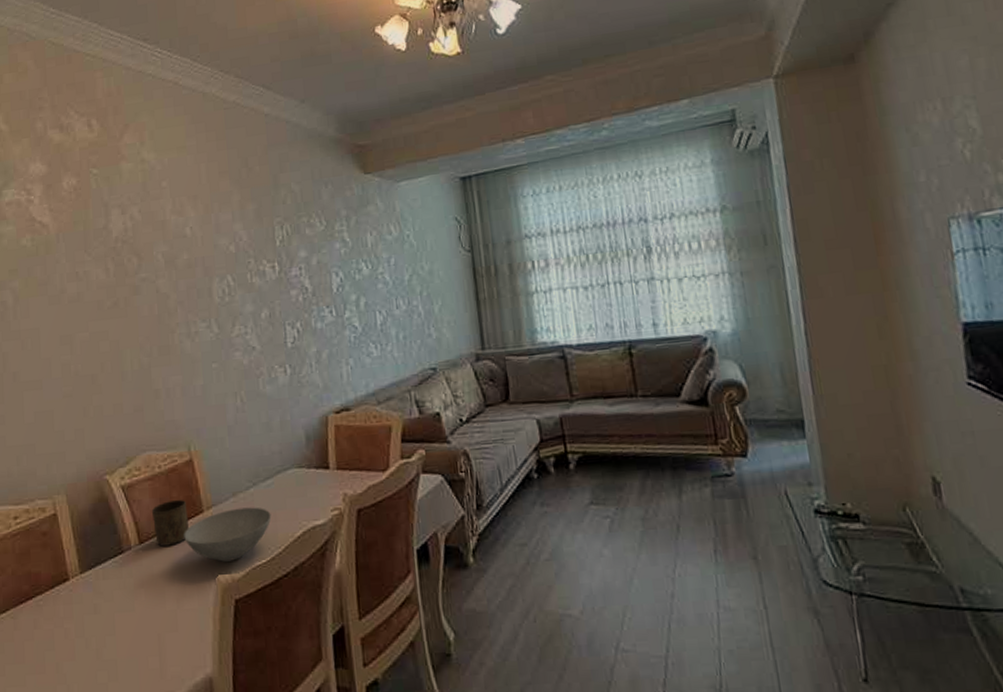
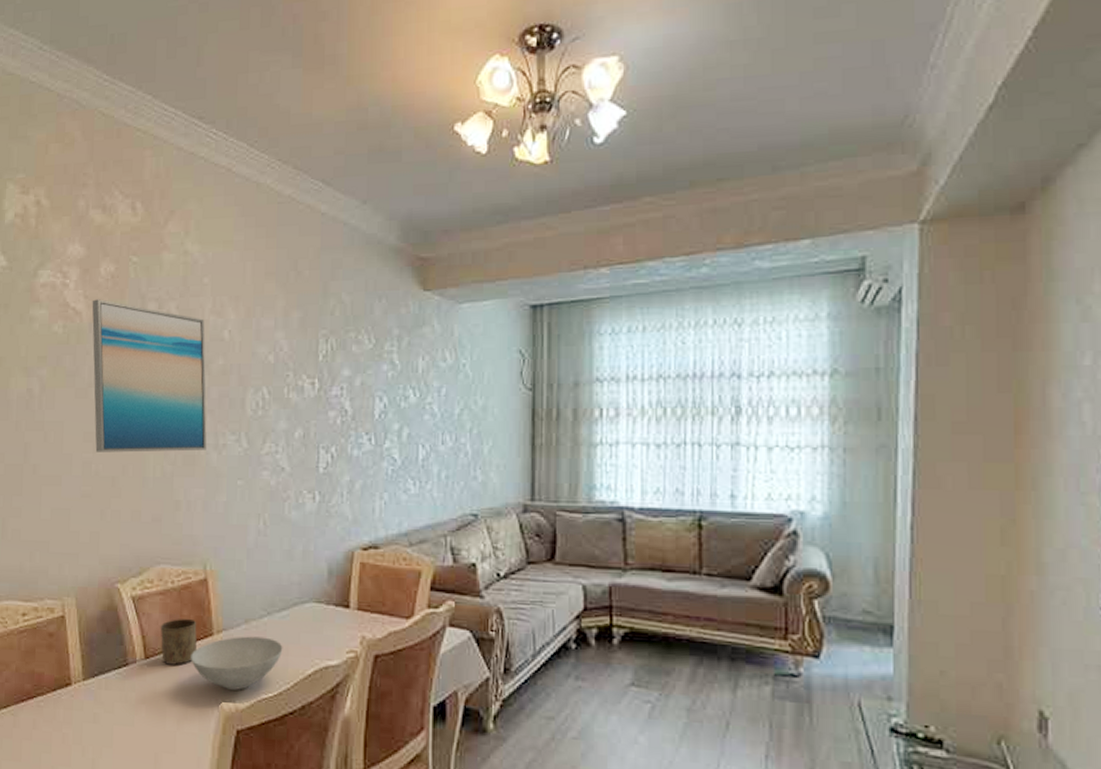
wall art: none [57,211,180,354] -> present [92,299,207,453]

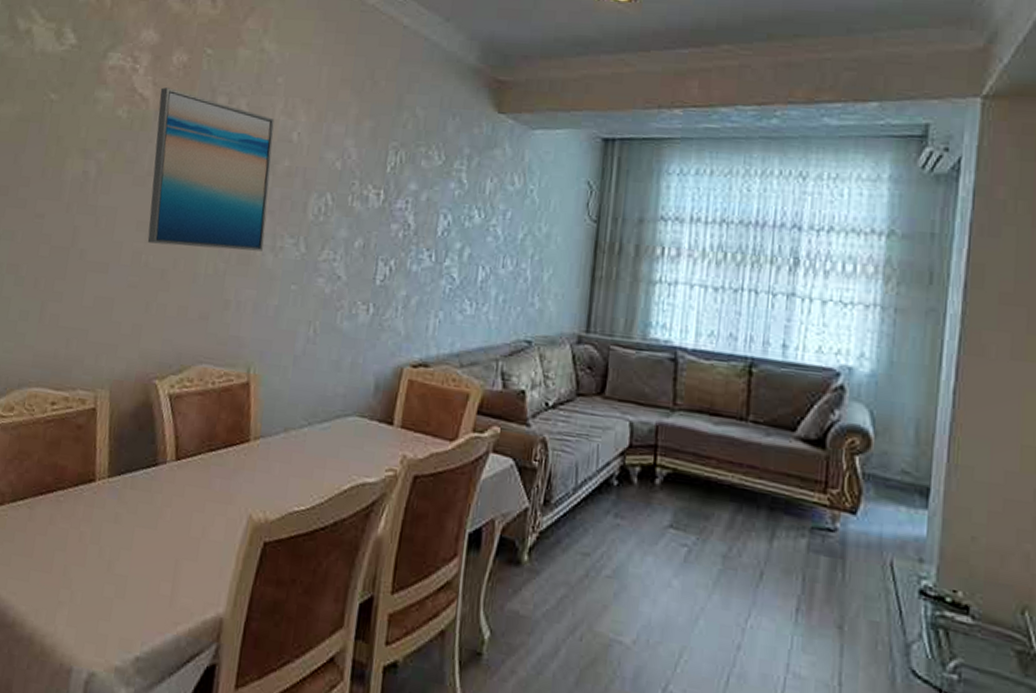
cup: present [160,618,197,665] -> none [193,421,234,470]
bowl: present [191,636,283,690] -> none [223,445,321,501]

